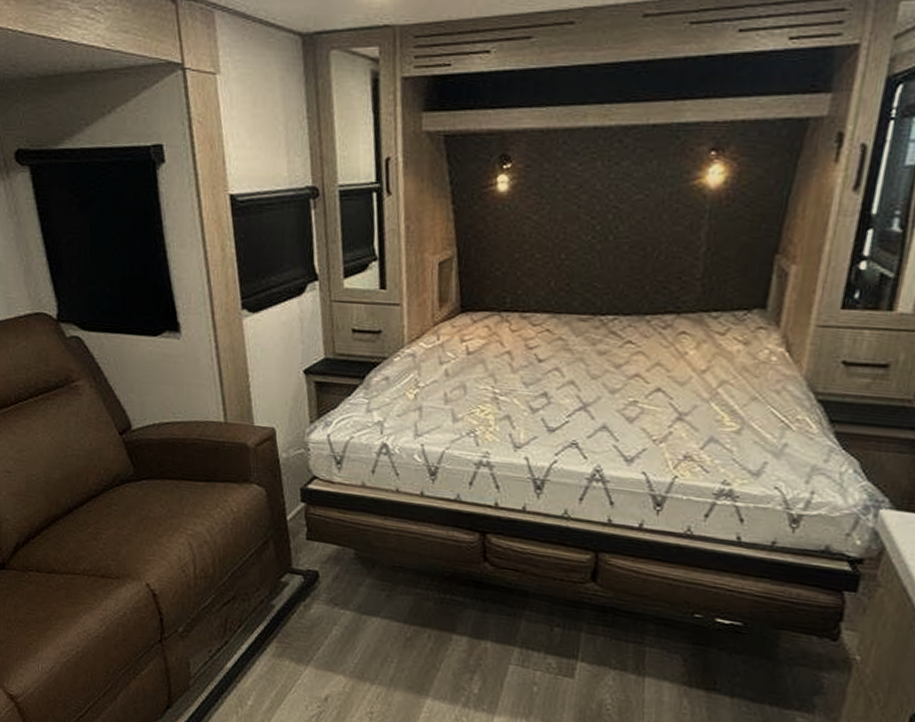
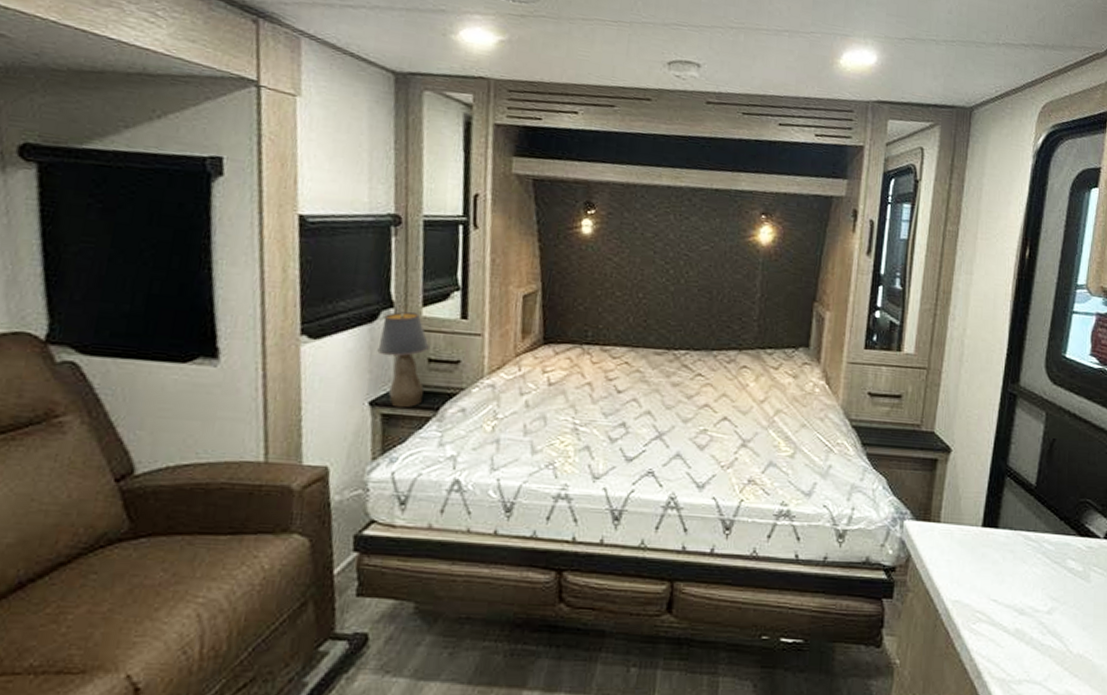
table lamp: none [307,284,354,377] -> present [377,311,431,408]

